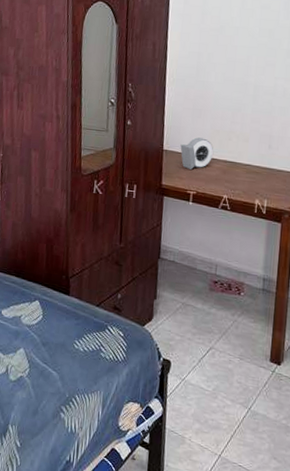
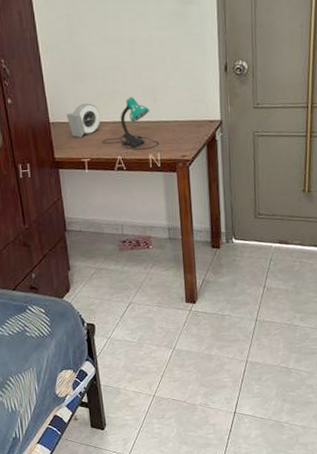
desk lamp: none [210,140,268,194] -> present [102,97,159,150]

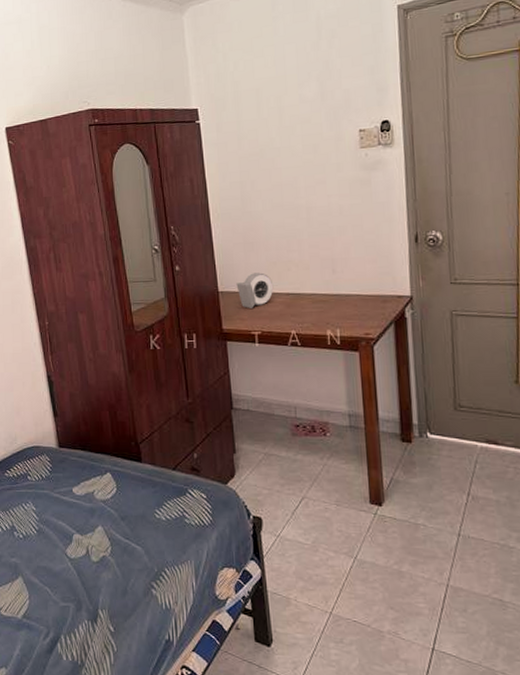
desk lamp: present [102,97,159,150] -> none [274,267,338,325]

